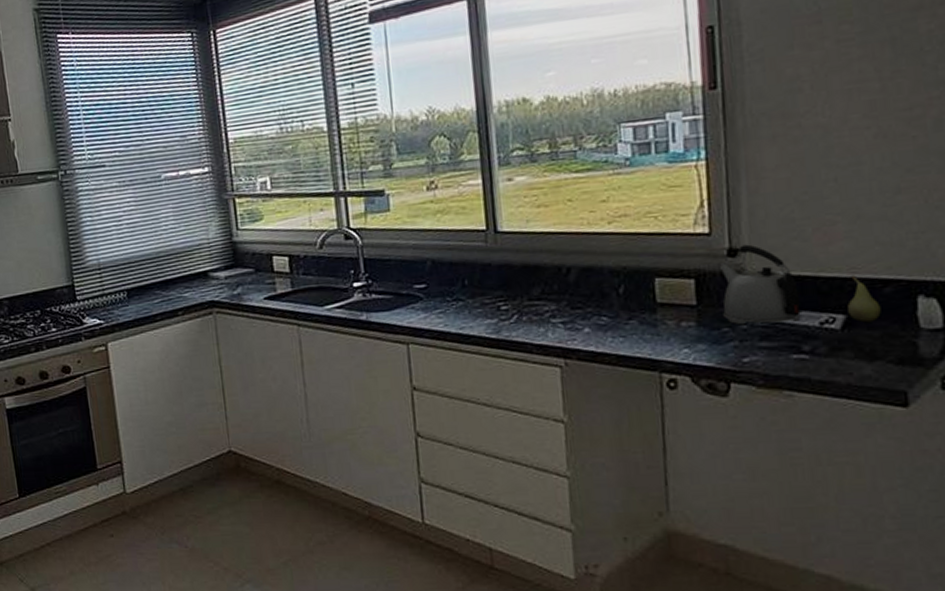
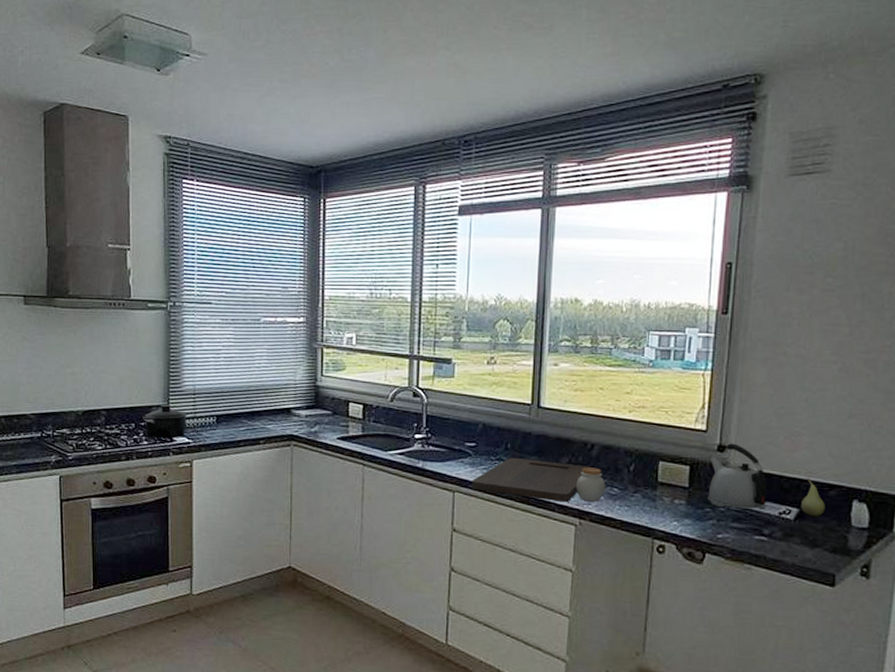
saucepan: none [47,284,97,324] -> present [142,404,189,439]
cutting board: none [428,294,573,342] -> present [472,457,593,503]
jar: none [554,295,592,337] -> present [576,467,606,502]

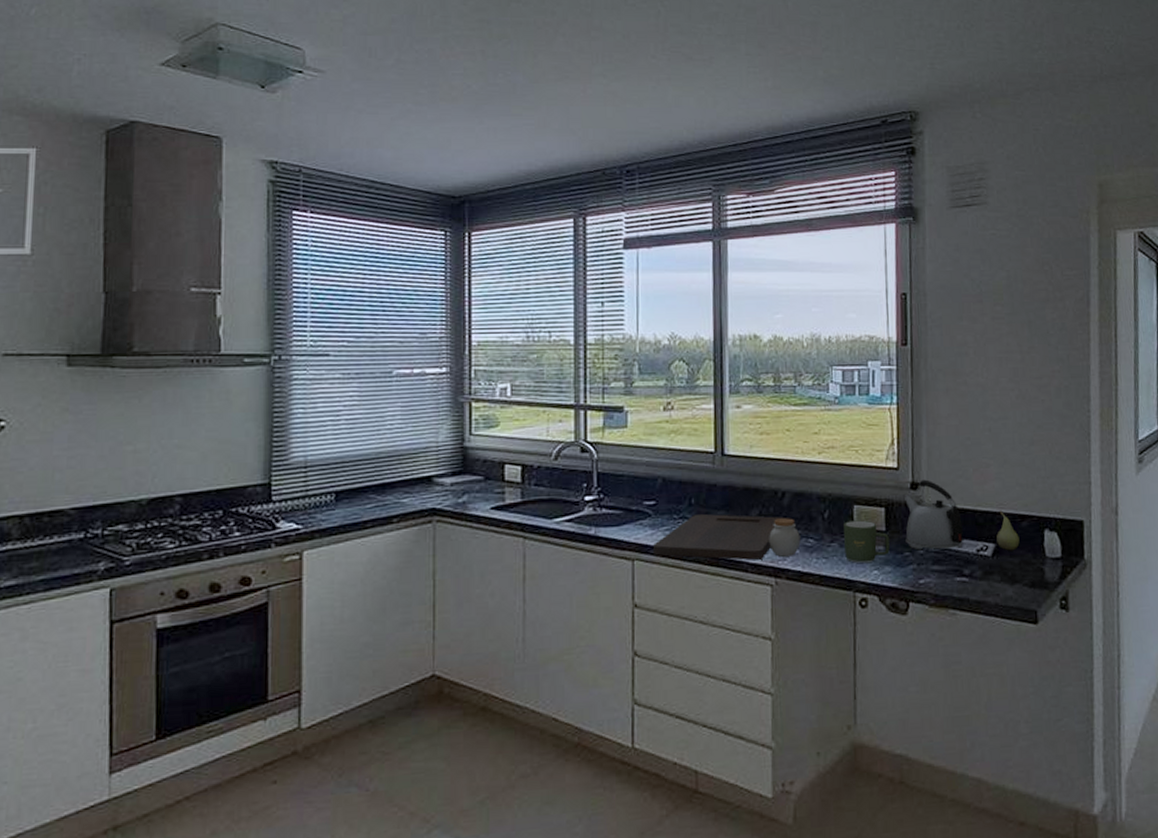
saucepan: present [142,404,189,439] -> none [233,482,298,527]
mug: none [647,475,691,515] -> present [844,520,890,564]

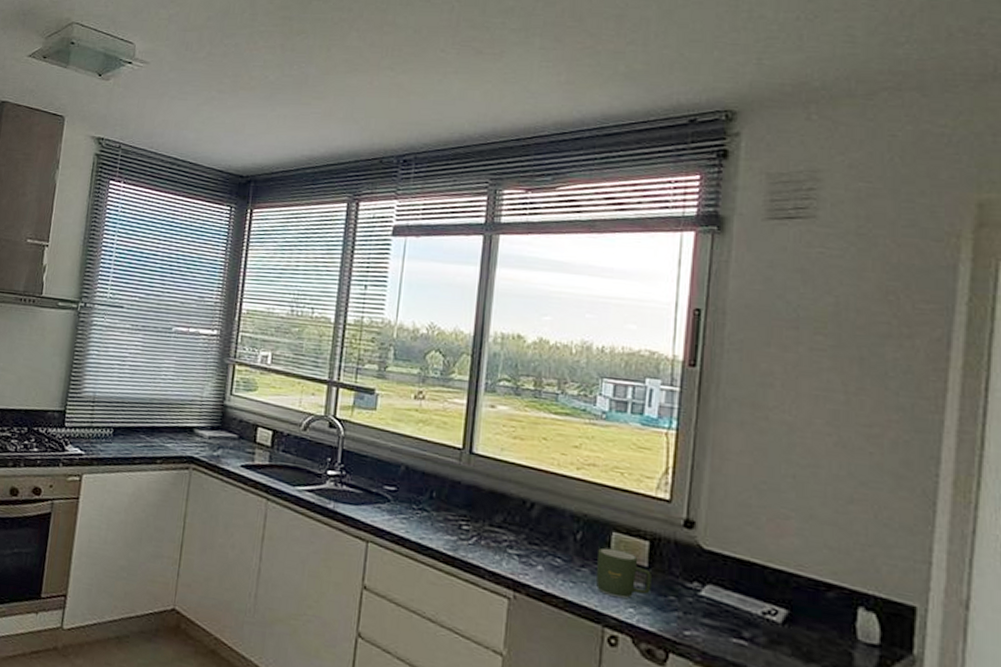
cutting board: present [653,513,785,561] -> none [388,508,532,570]
jar: present [769,518,801,557] -> none [511,529,547,573]
kettle: present [905,479,963,550] -> none [672,519,746,606]
fruit: present [996,510,1020,551] -> none [791,572,822,624]

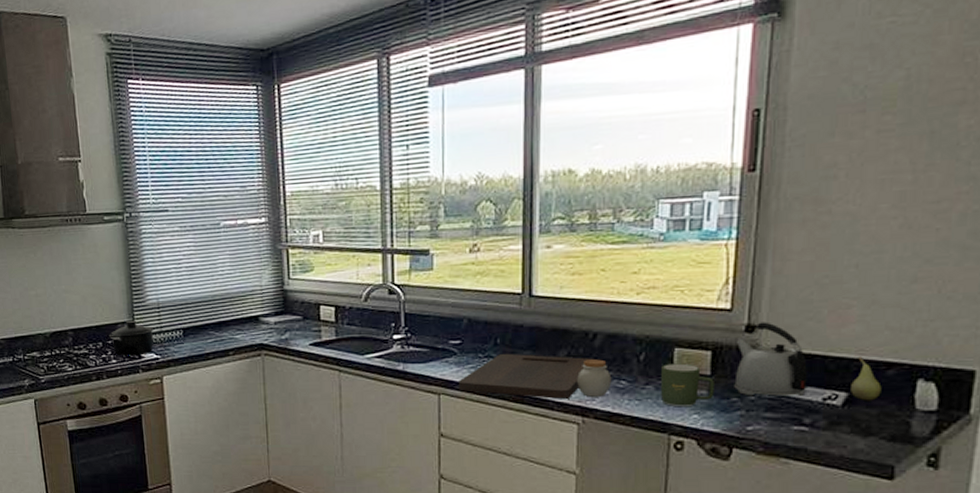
saucepan: none [36,409,85,448] -> present [108,320,155,356]
cutting board: none [388,508,532,570] -> present [459,353,596,400]
jar: none [511,529,547,573] -> present [577,359,612,397]
kettle: none [672,519,746,606] -> present [734,322,807,396]
fruit: none [791,572,822,624] -> present [850,356,882,401]

